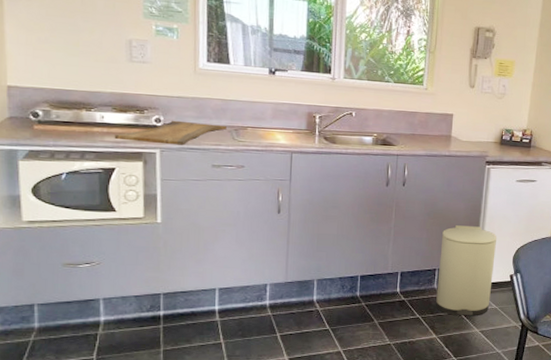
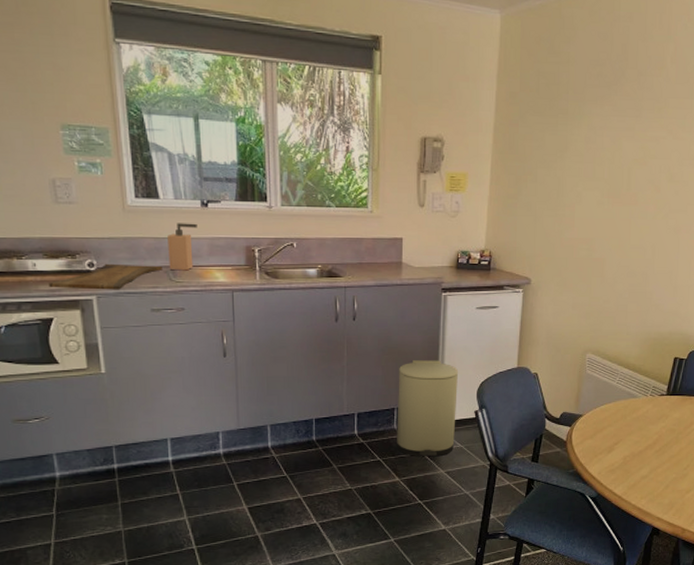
soap dispenser: none [233,87,264,132] -> present [167,223,197,271]

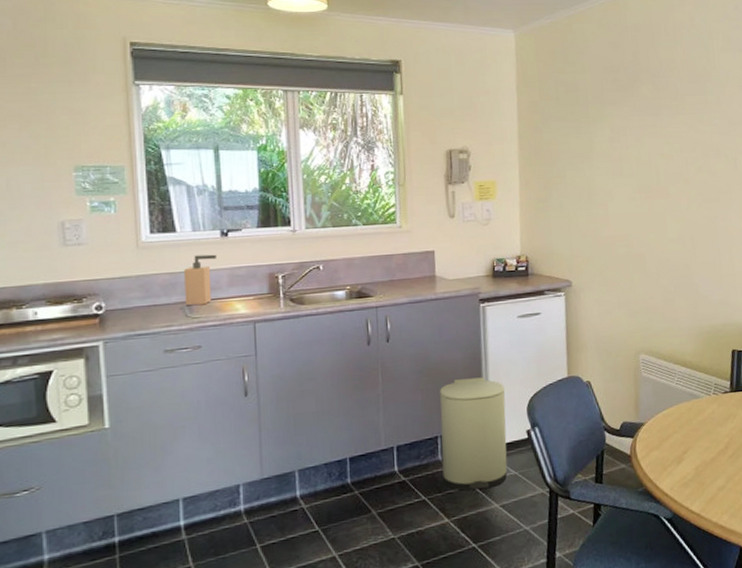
cutting board: present [48,263,162,290] -> none [50,302,178,337]

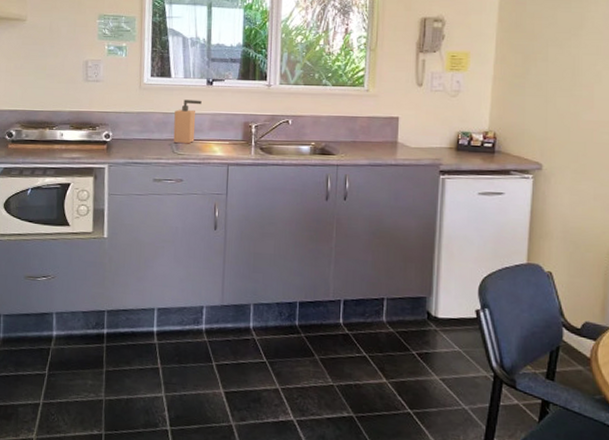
pedal bin: present [440,377,508,491] -> none [385,247,458,360]

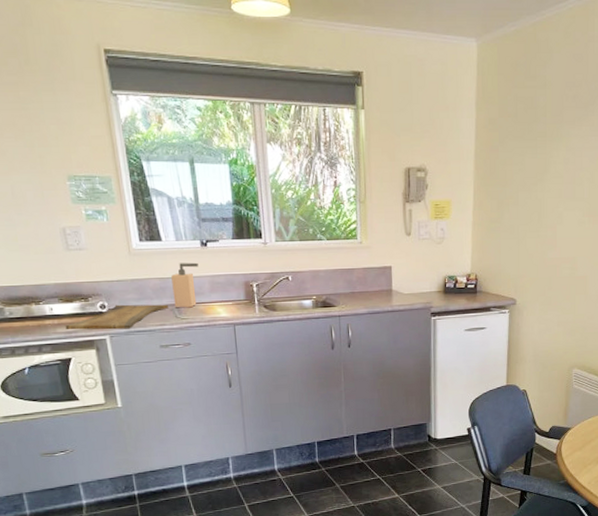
cutting board: none [71,135,167,160] -> present [65,304,168,330]

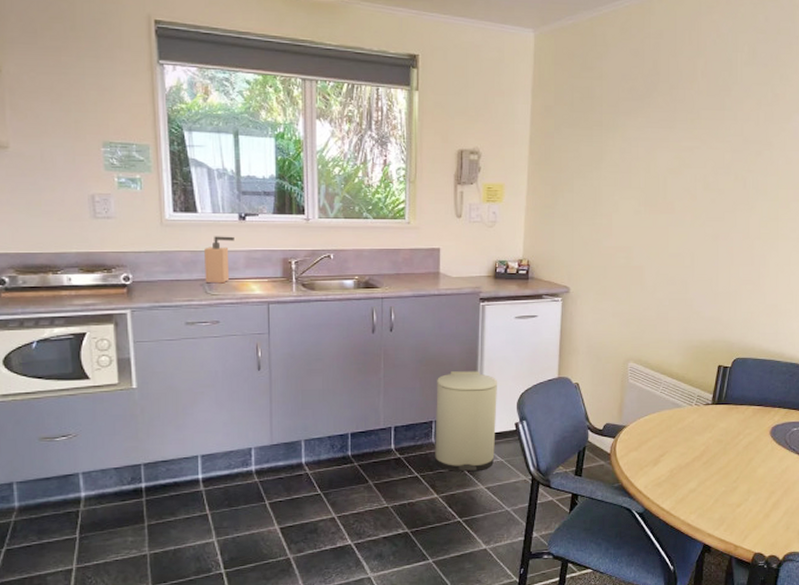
cutting board: present [65,304,168,330] -> none [83,277,198,304]
pedal bin: none [393,381,451,474] -> present [435,371,498,472]

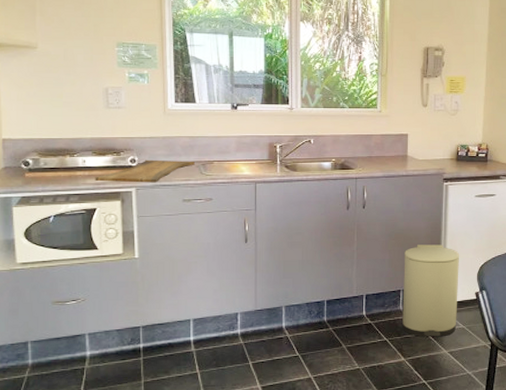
cutting board: none [83,277,198,304] -> present [95,159,195,183]
soap dispenser: present [204,236,234,284] -> none [201,123,227,165]

